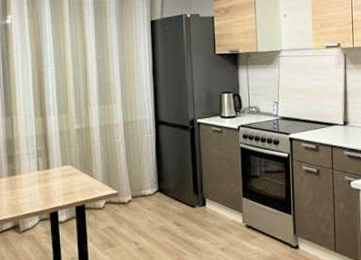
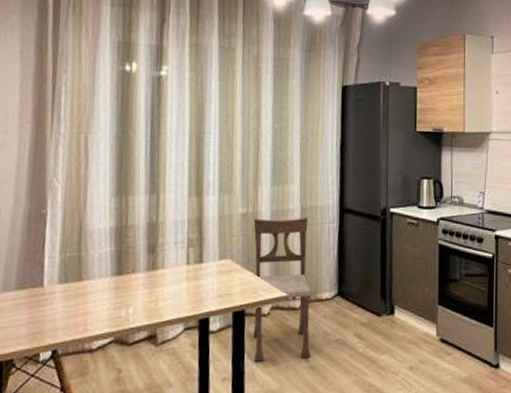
dining chair: none [87,129,139,245] -> present [253,217,312,362]

